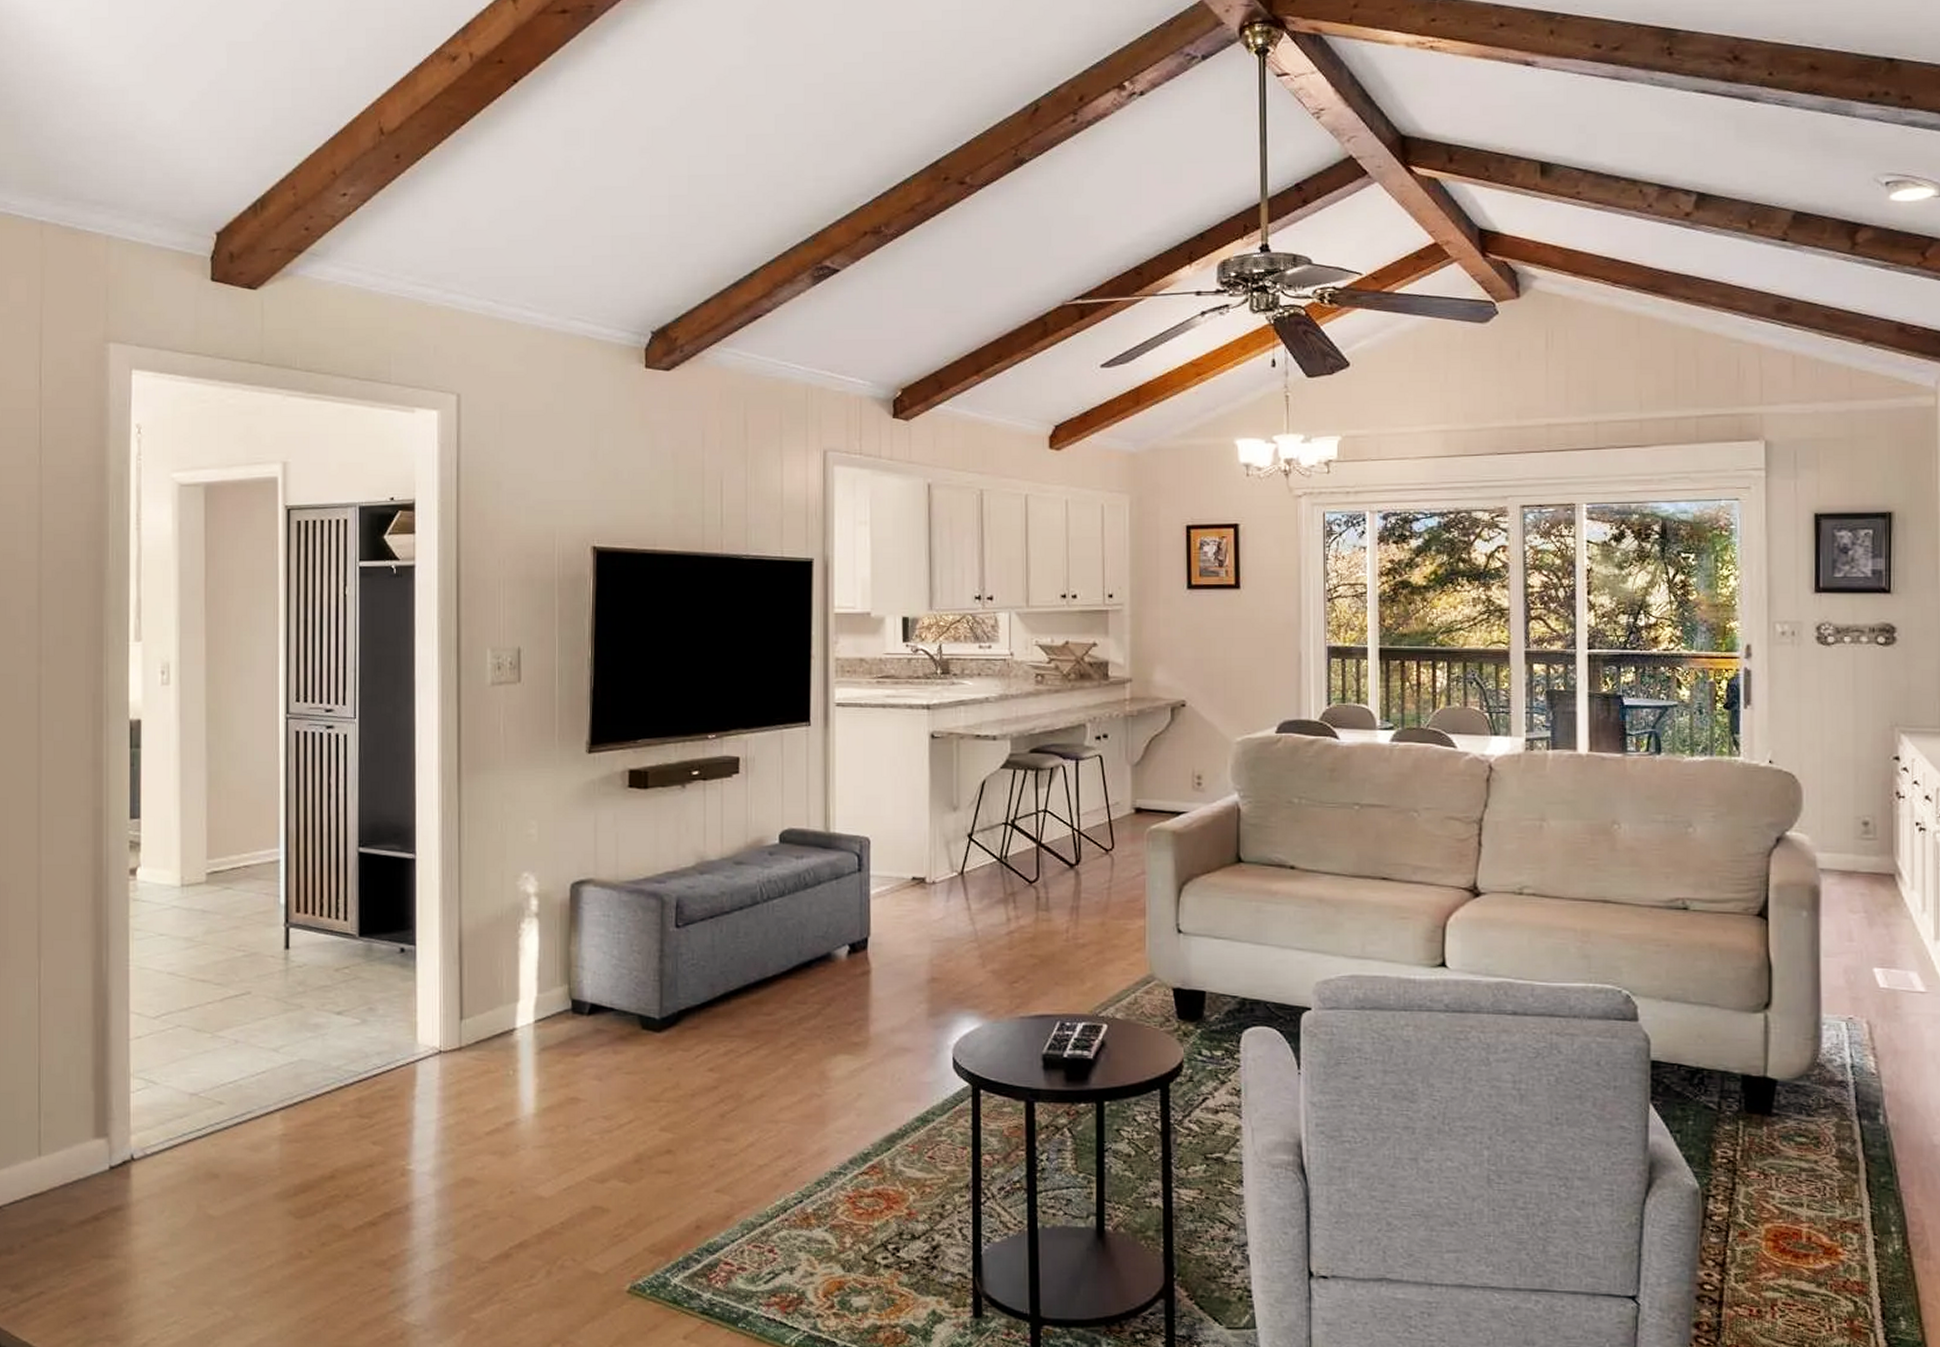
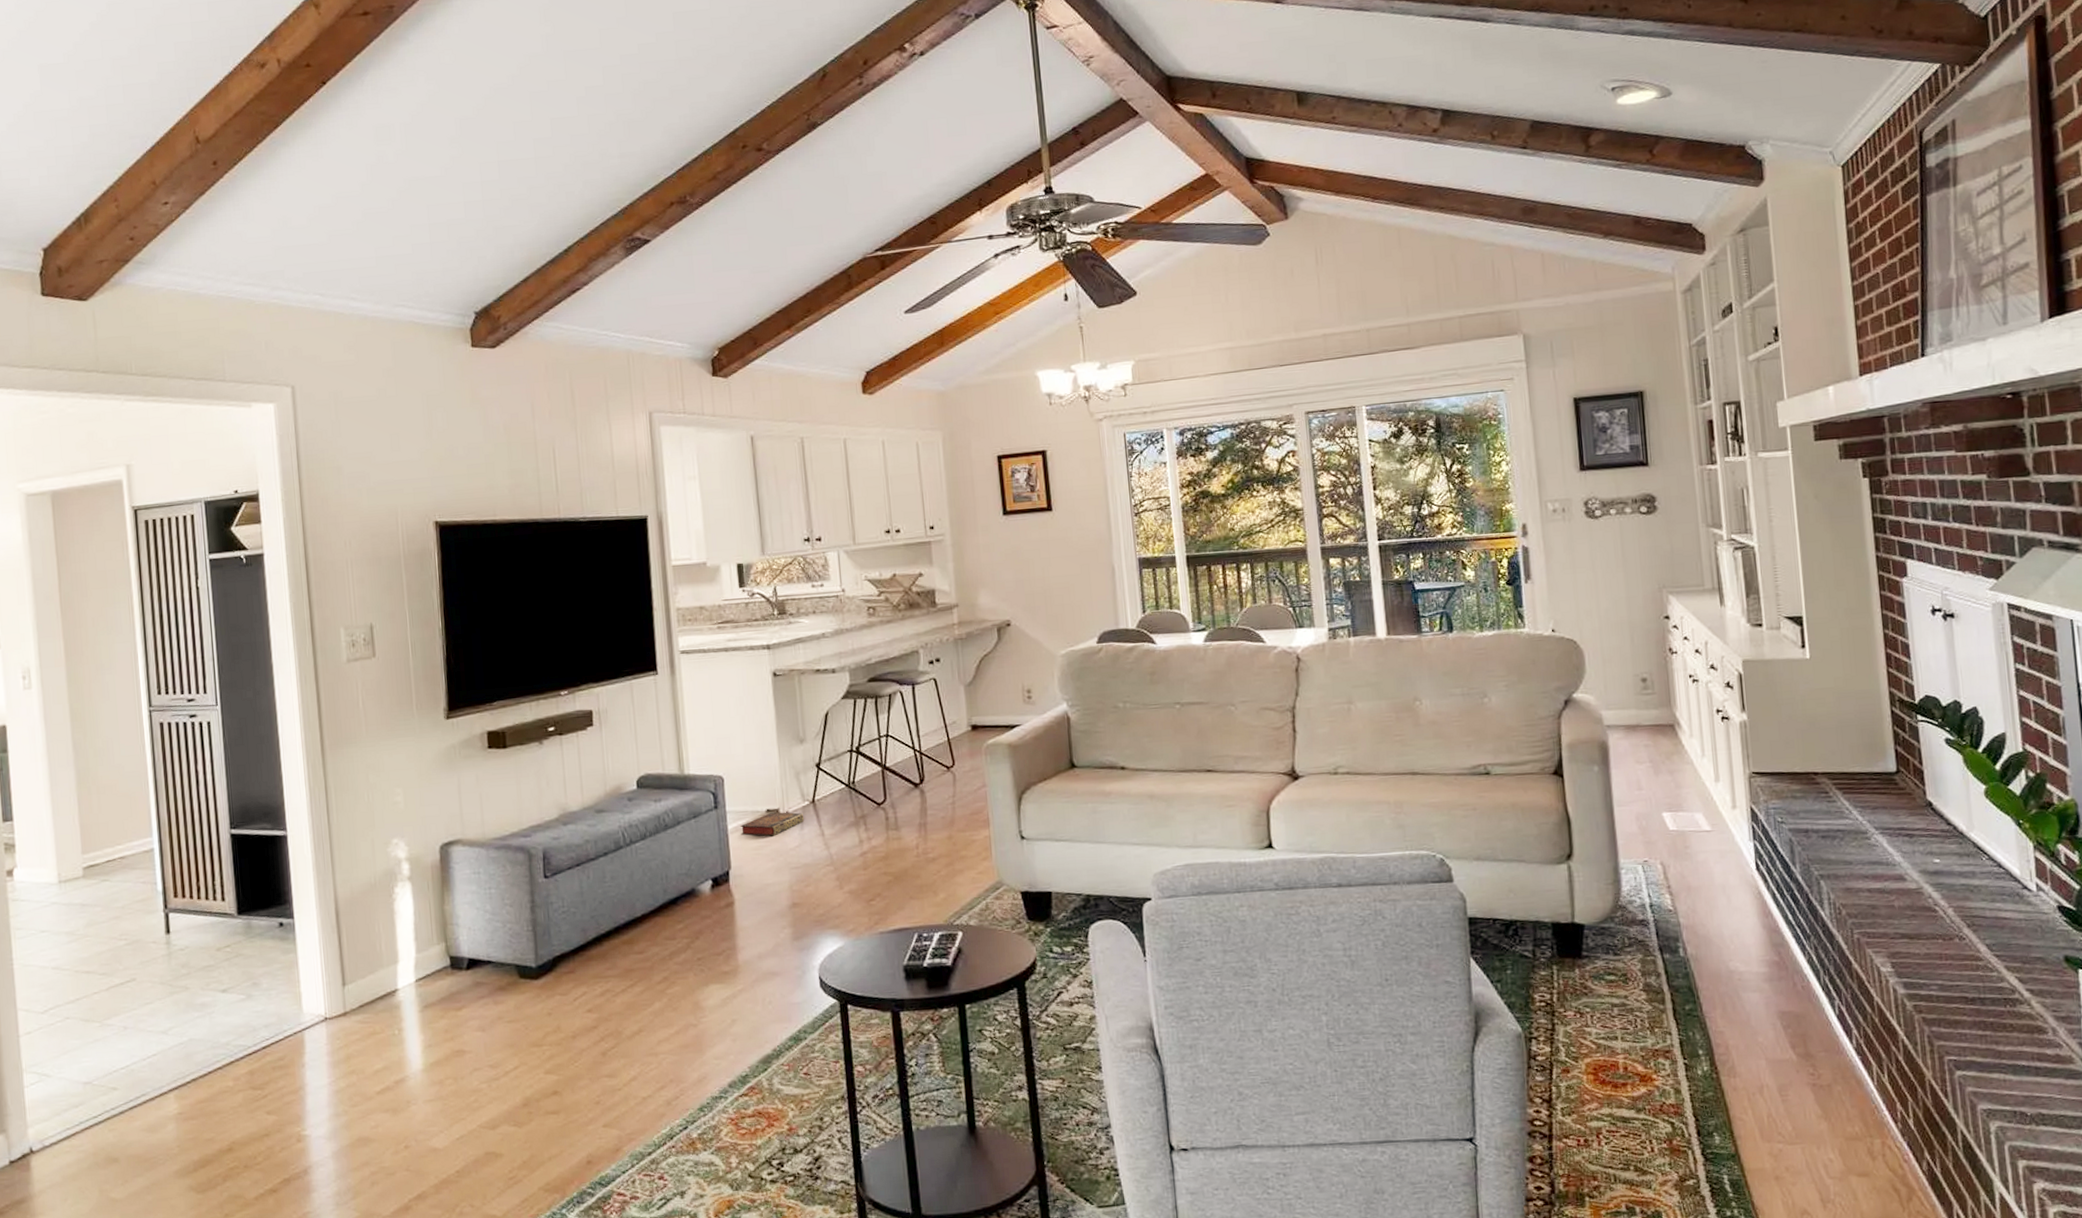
book: none [883,881,951,906] -> present [740,812,805,837]

